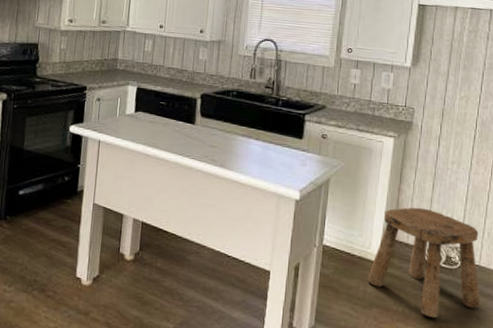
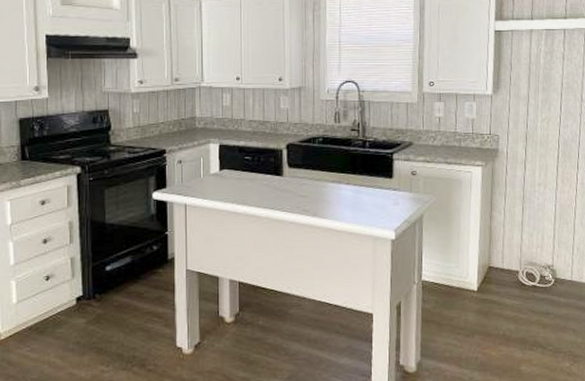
stool: present [367,207,481,318] -> none [468,232,576,336]

